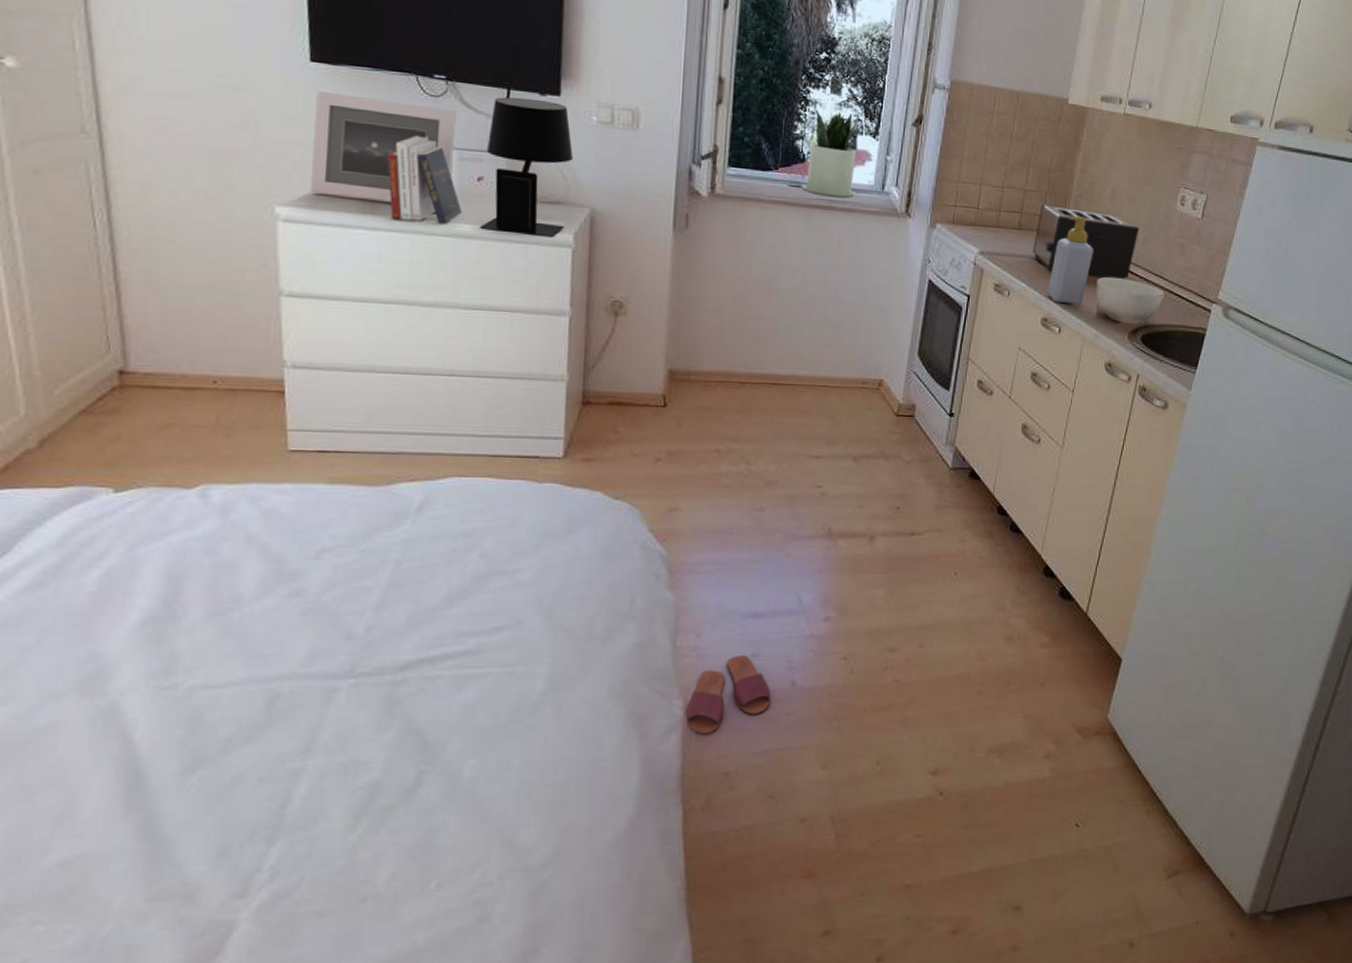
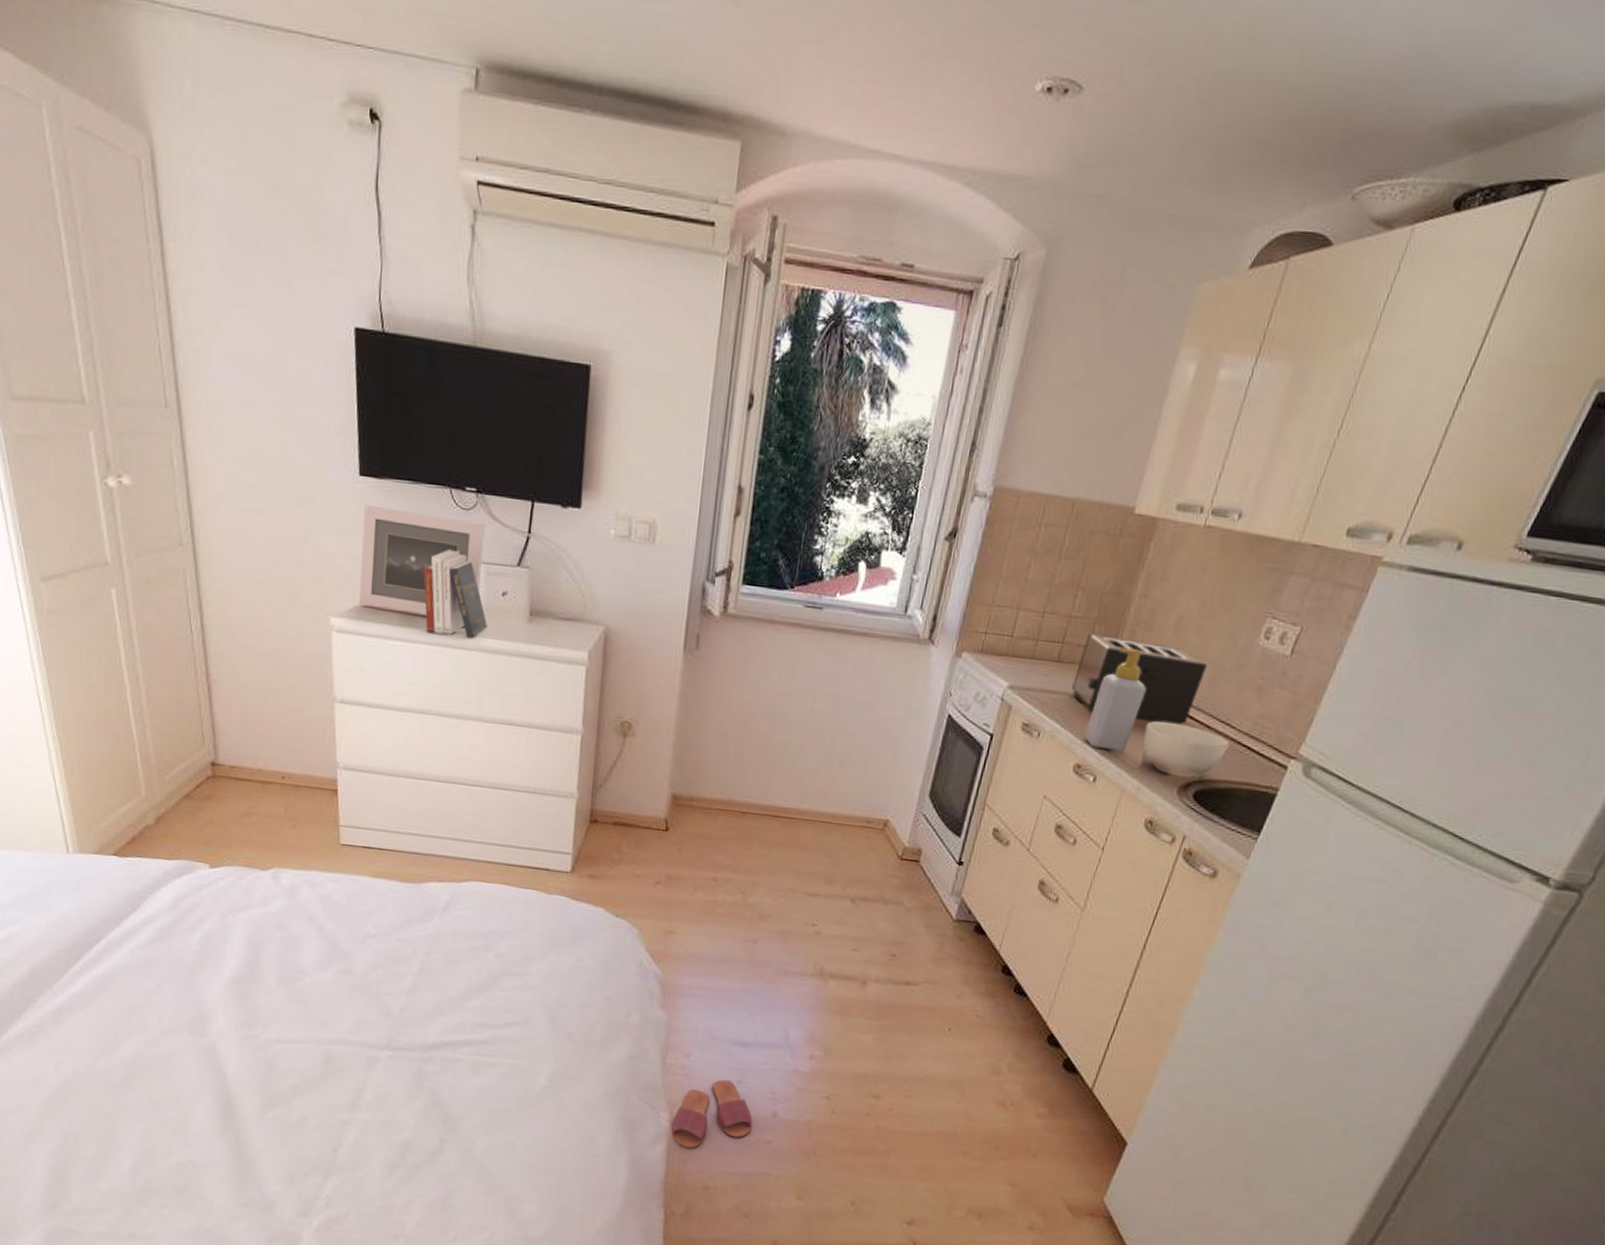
table lamp: present [480,97,573,238] -> none [503,510,591,655]
planter: present [801,108,858,199] -> none [817,520,884,622]

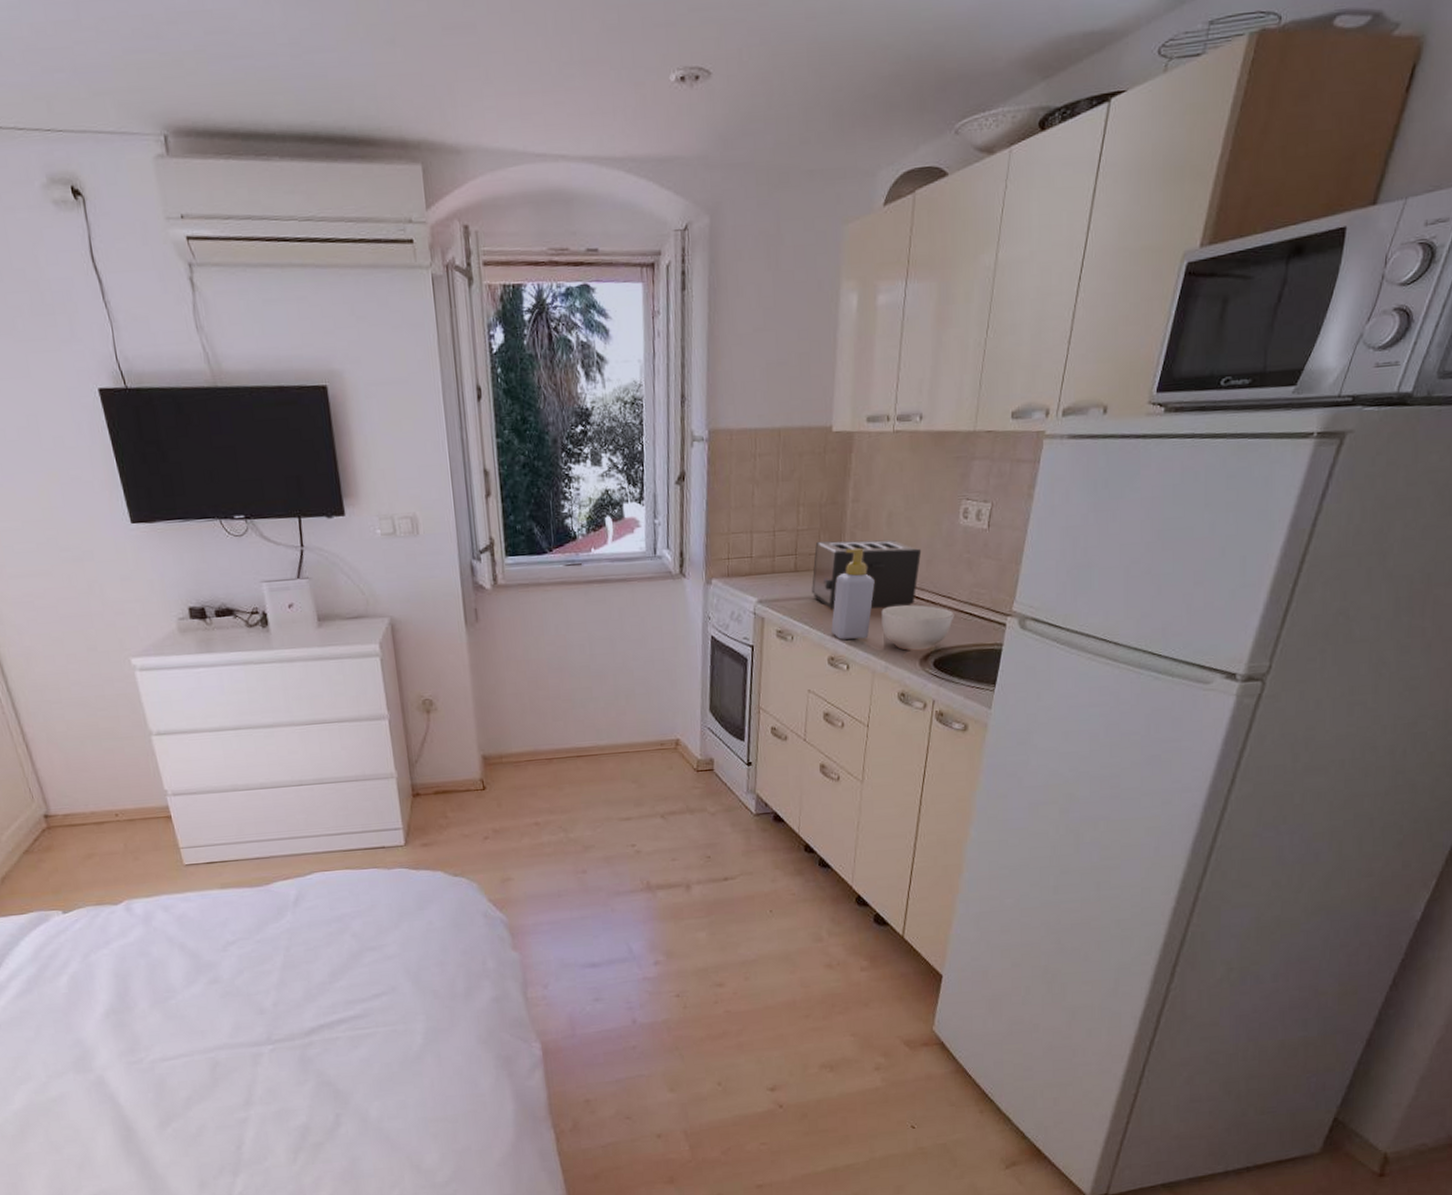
picture frame: present [359,504,484,615] -> none [142,545,267,642]
books: present [423,549,488,638] -> none [210,575,282,654]
slippers: present [671,1080,753,1149] -> none [544,1000,617,1070]

